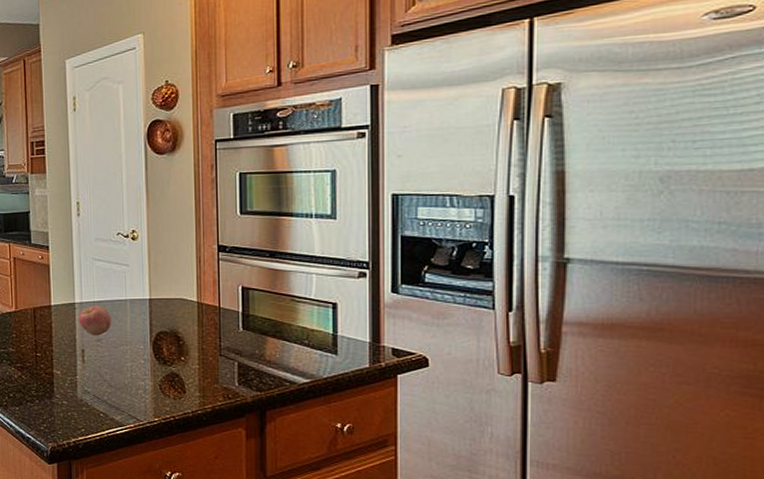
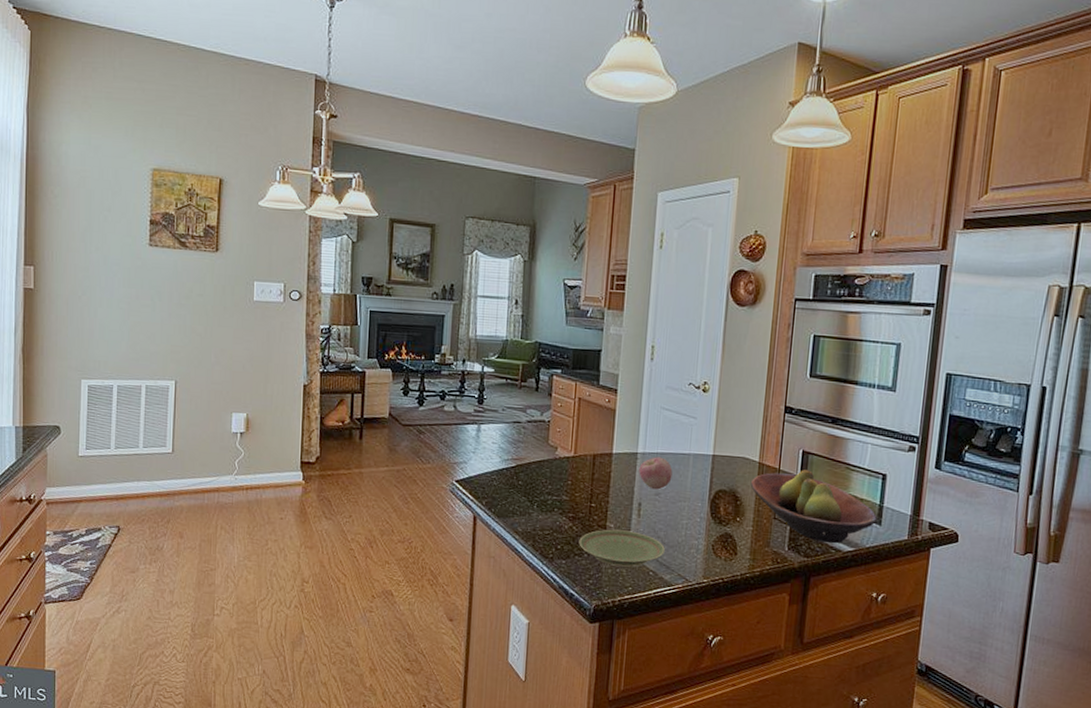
plate: none [29,376,113,410] -> present [579,529,665,567]
fruit bowl: none [191,305,333,376] -> present [750,470,878,544]

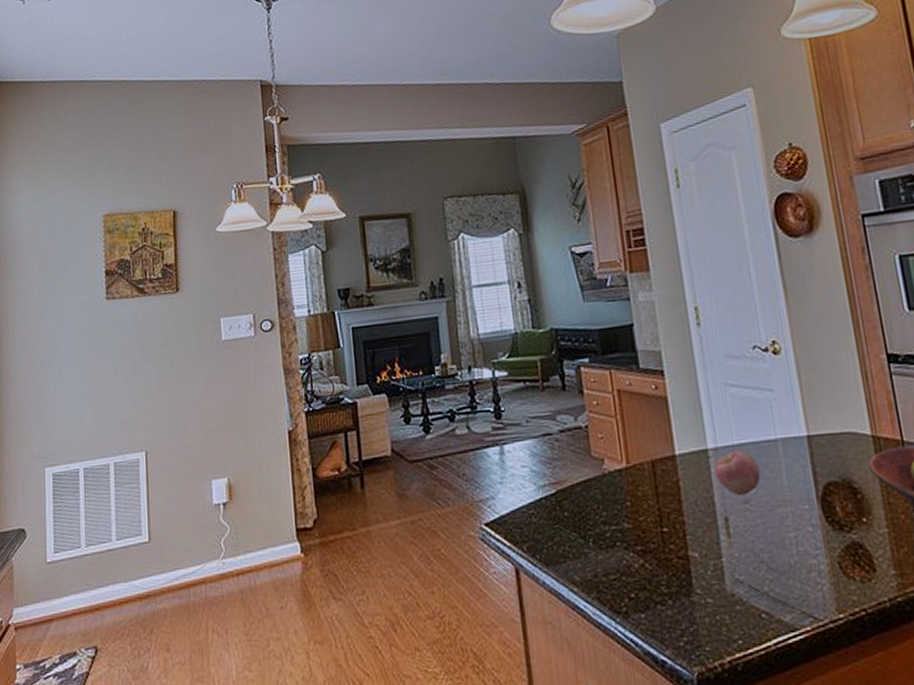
plate: present [579,529,665,567] -> none [657,558,775,612]

